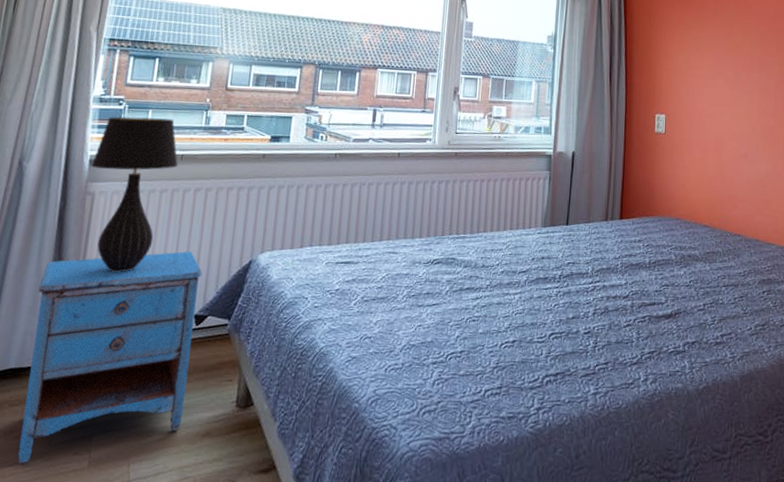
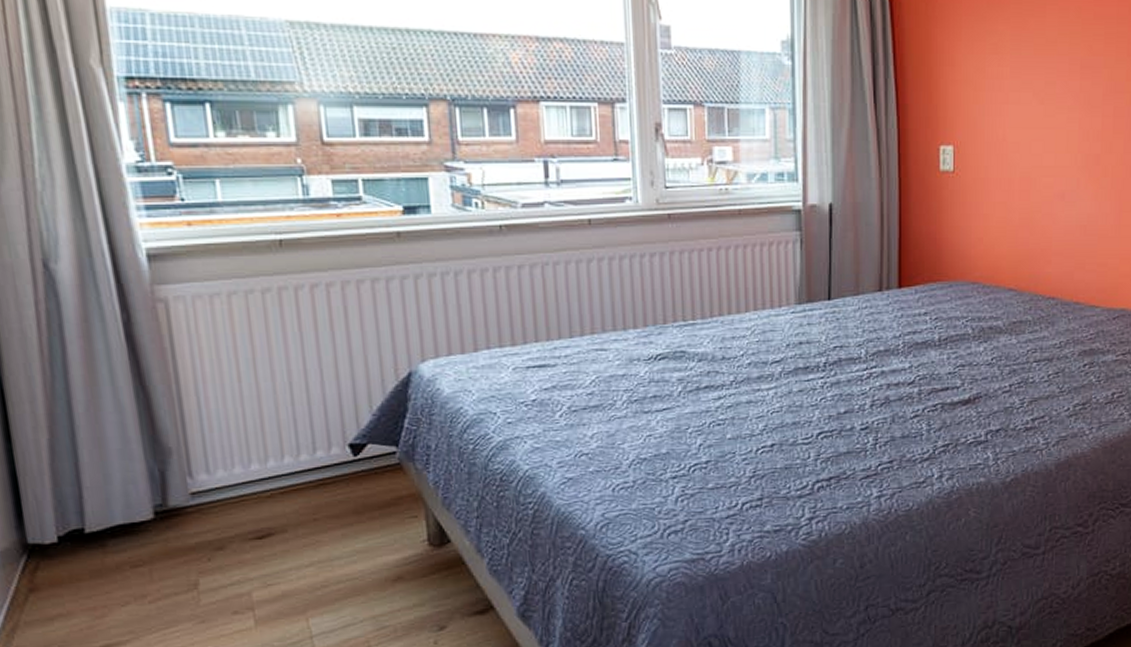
nightstand: present [18,251,203,464] -> none [124,367,363,630]
table lamp: present [91,117,178,272] -> none [151,191,278,399]

